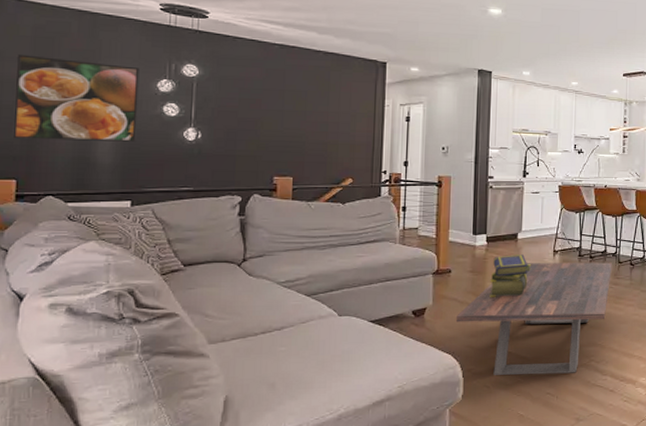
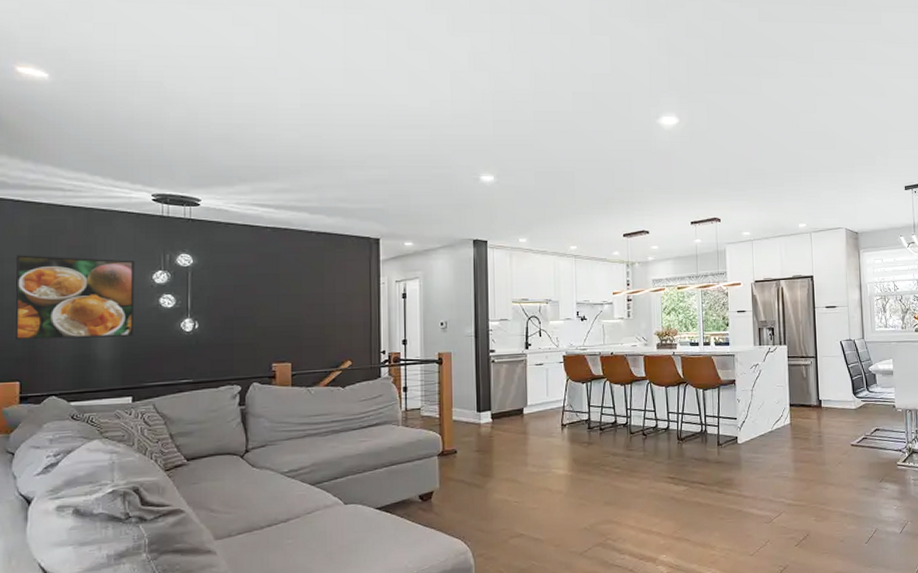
coffee table: present [455,262,612,375] -> none [464,433,624,559]
stack of books: present [490,255,532,297] -> none [497,430,540,477]

